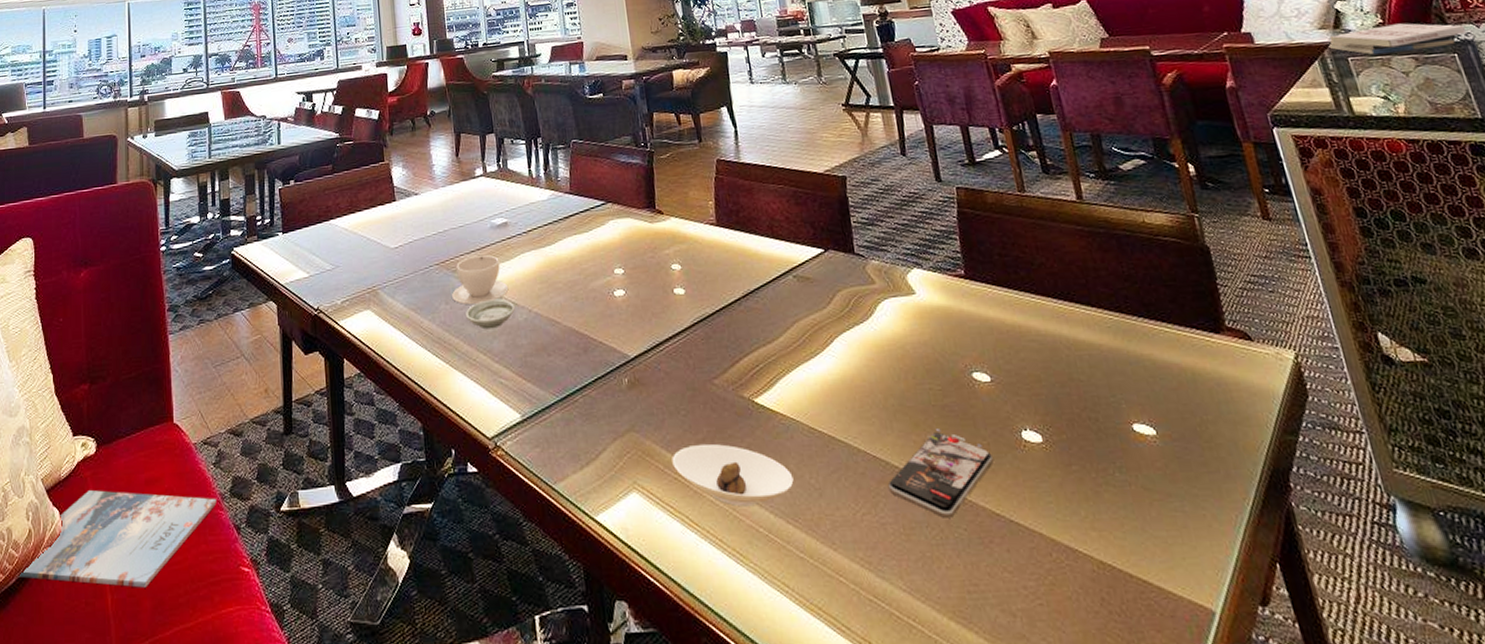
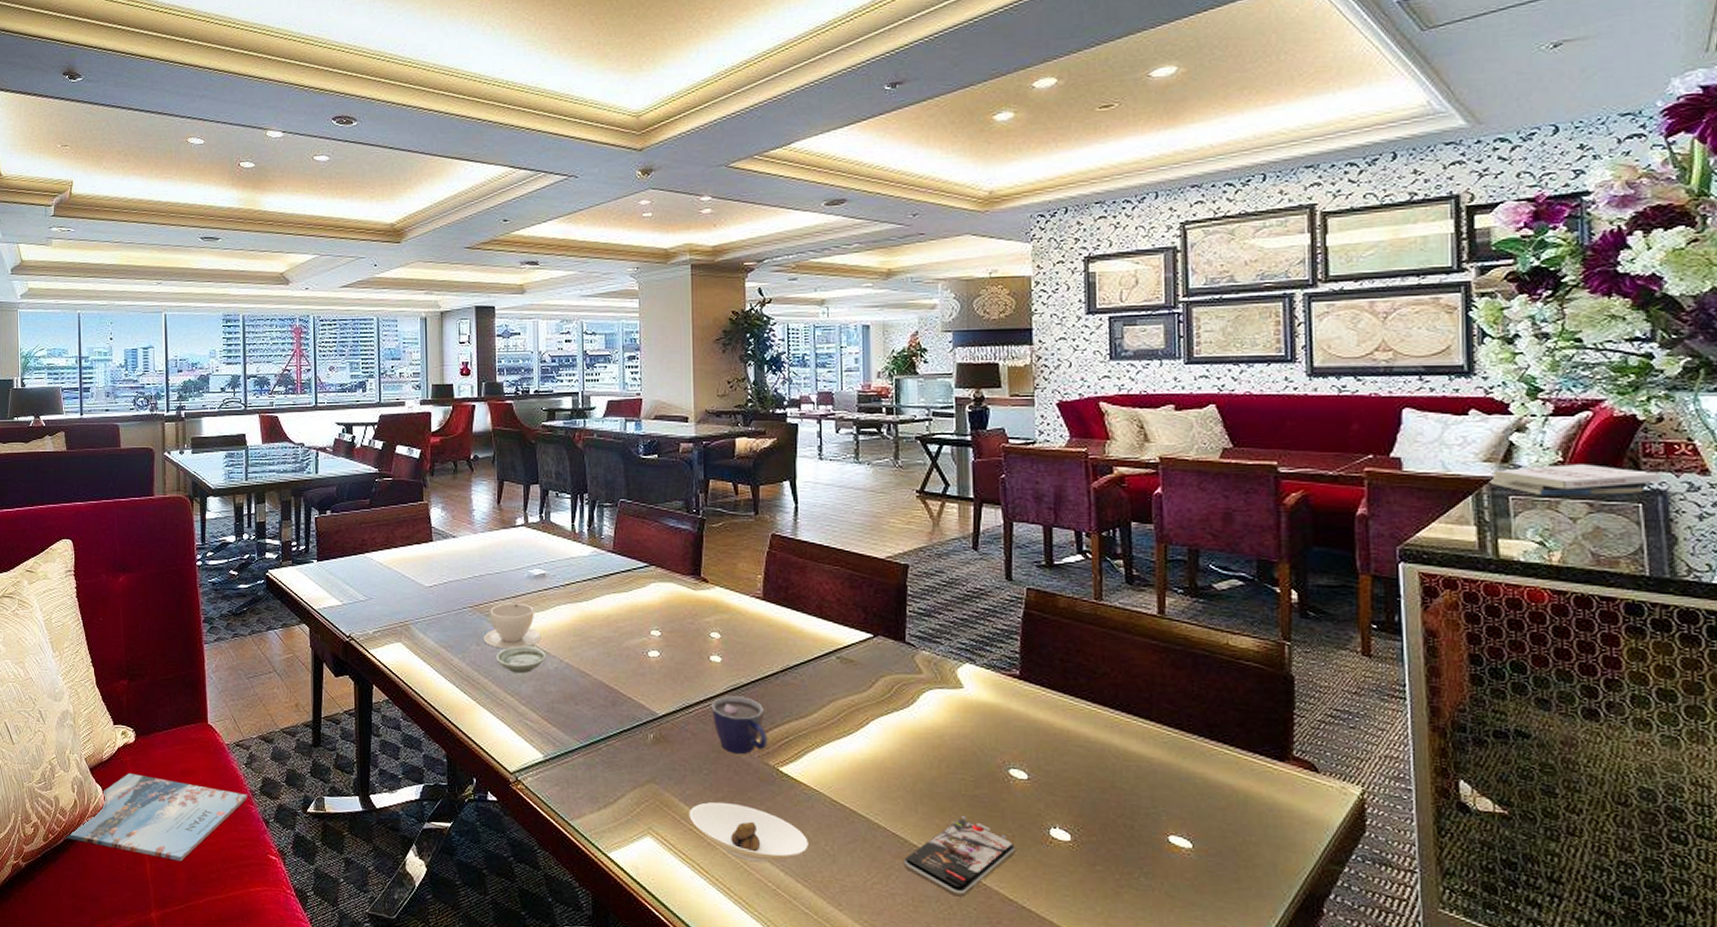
cup: none [680,327,740,389] -> present [711,696,768,754]

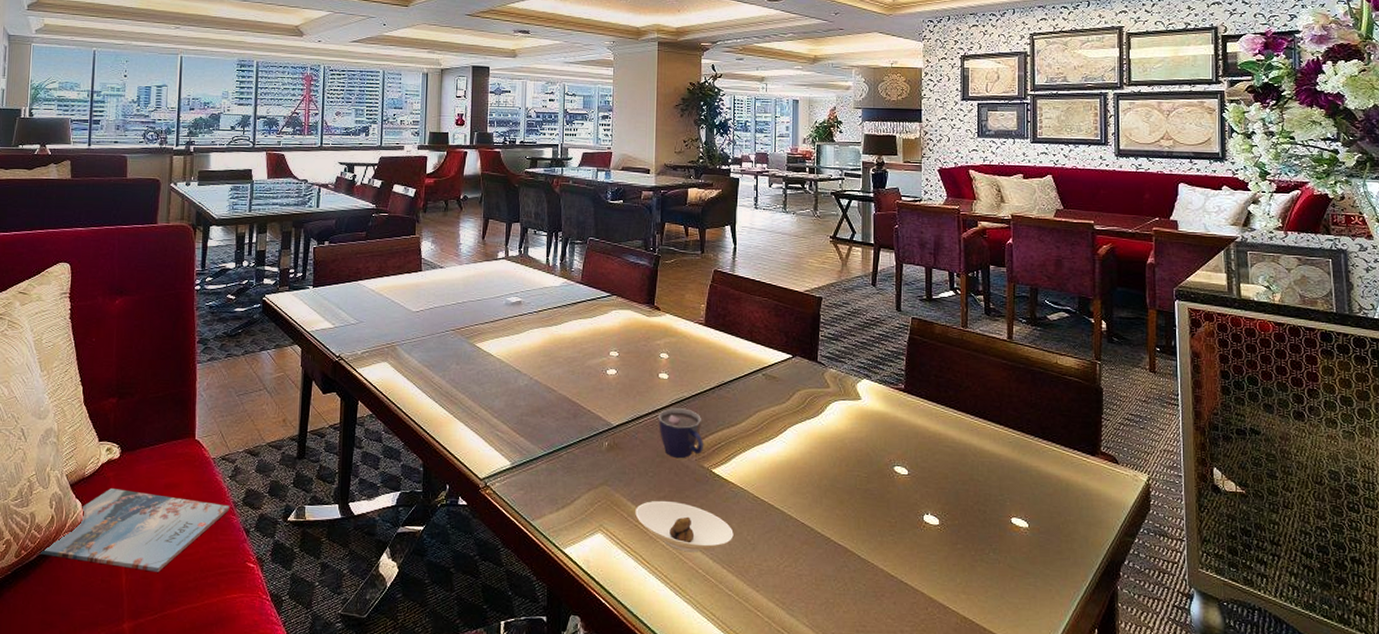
teacup: present [484,602,541,649] -> none [463,326,515,368]
saucer: present [495,646,546,674] -> none [472,365,518,390]
smartphone: present [903,816,1017,897] -> none [809,507,898,575]
books: present [1491,464,1660,496] -> none [1236,229,1343,252]

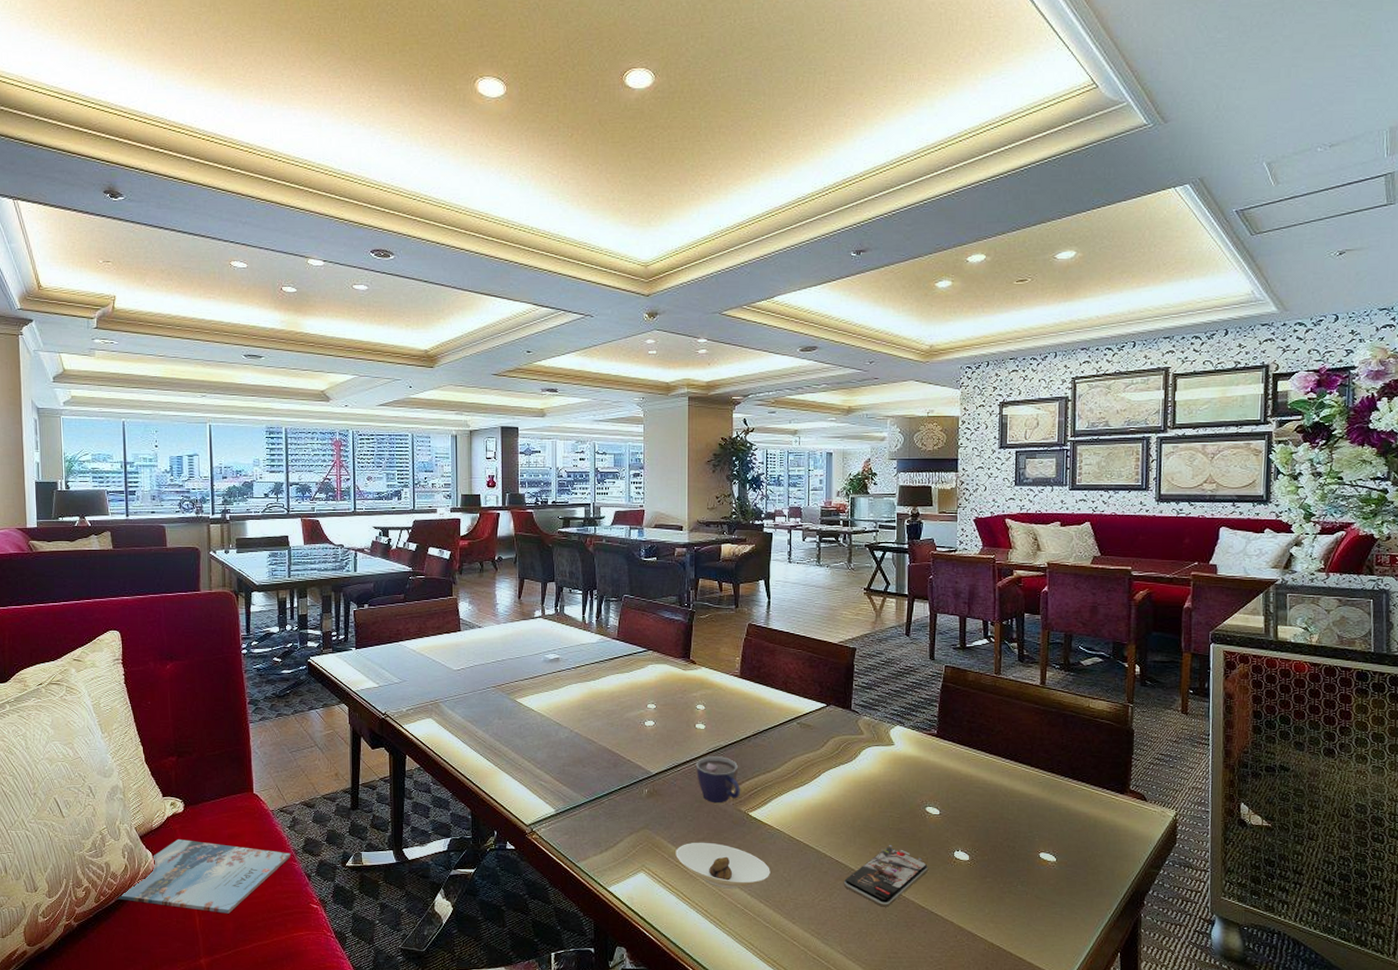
smartphone: none [809,507,898,575] -> present [843,845,929,907]

